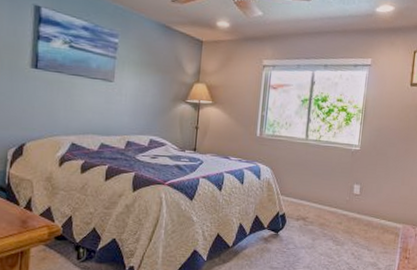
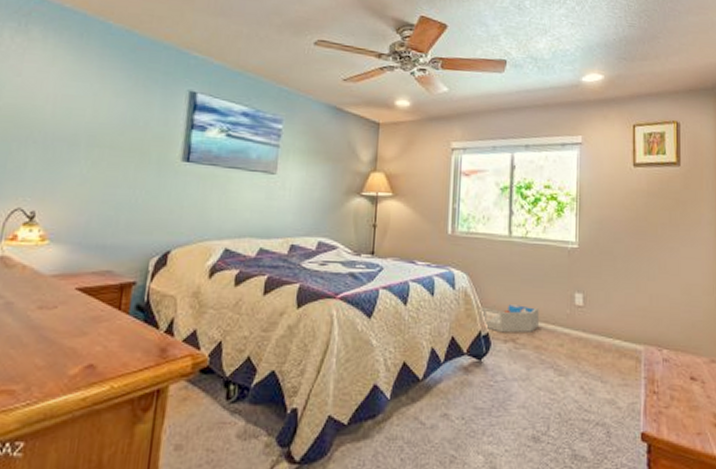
storage bin: none [279,192,325,214] -> present [480,304,539,333]

